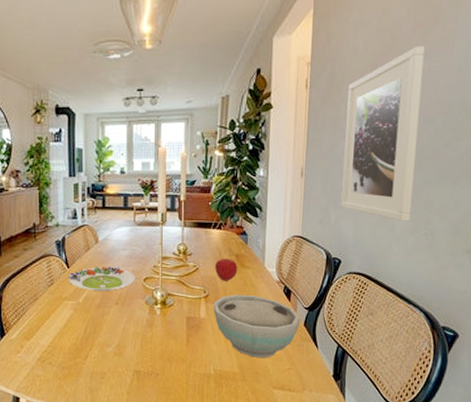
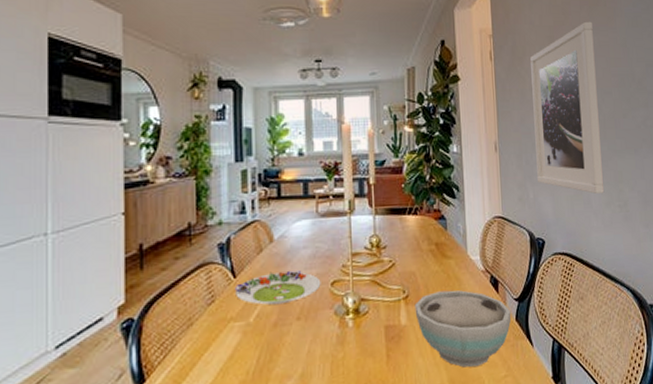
apple: present [215,258,238,281] -> none [414,248,439,277]

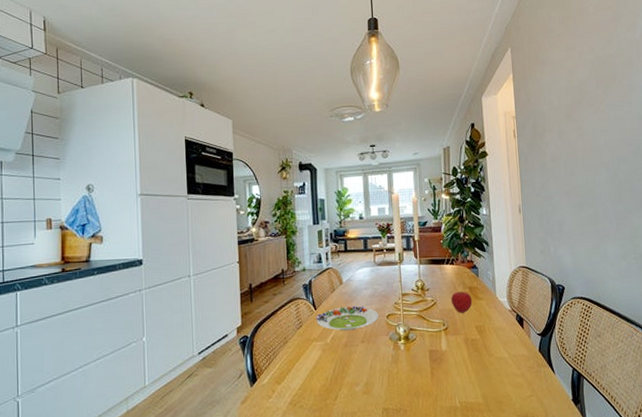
apple: none [414,248,439,277] -> present [451,291,473,313]
bowl: present [414,290,512,368] -> none [453,325,535,387]
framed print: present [530,21,605,194] -> none [550,98,621,248]

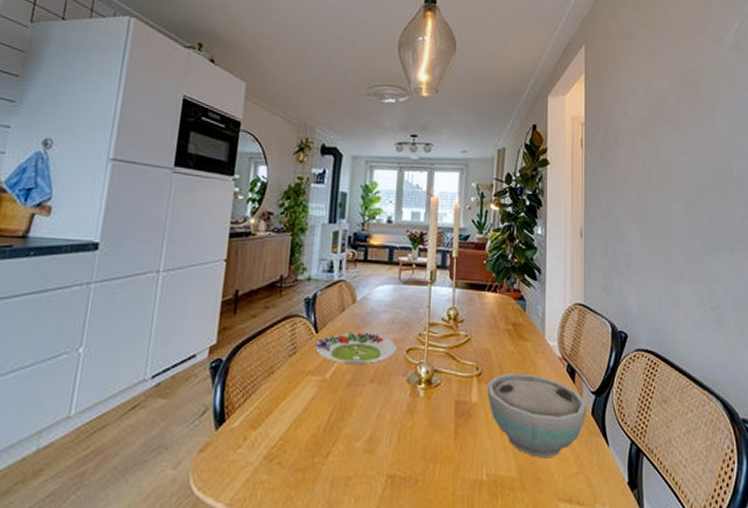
apple: present [451,291,473,313] -> none [490,327,515,356]
bowl: none [453,325,535,387] -> present [487,373,587,459]

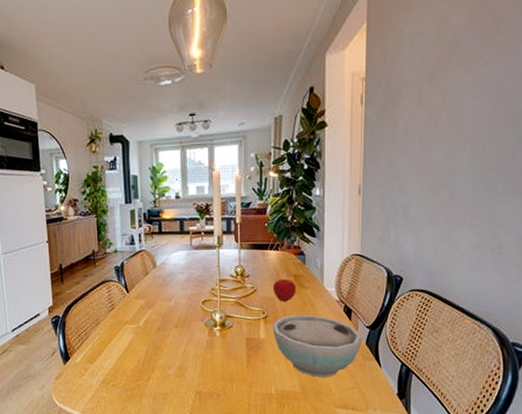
salad plate: present [315,331,397,365] -> none [128,290,194,315]
apple: none [490,327,515,356] -> present [273,278,296,302]

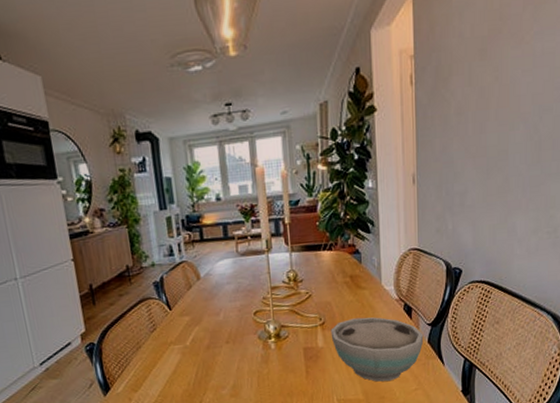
apple: present [273,278,296,302] -> none [329,280,354,306]

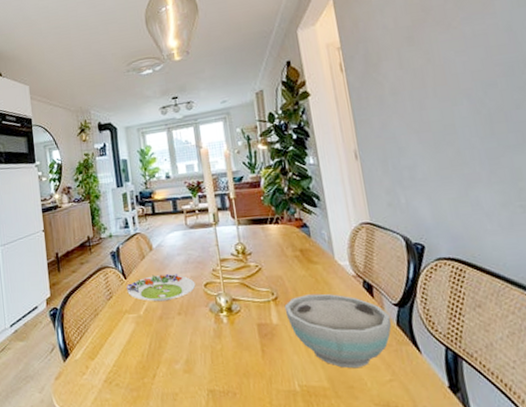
salad plate: none [171,303,245,332] -> present [126,274,196,302]

